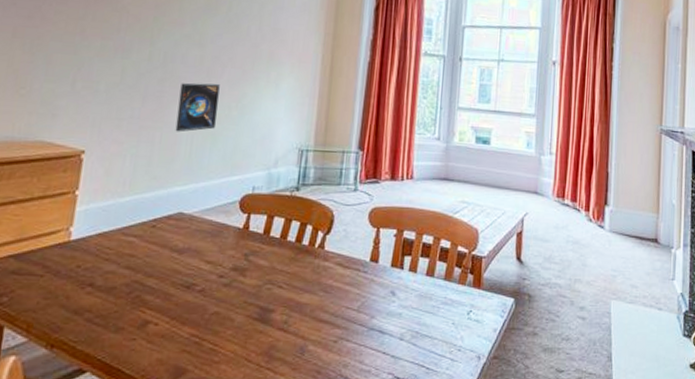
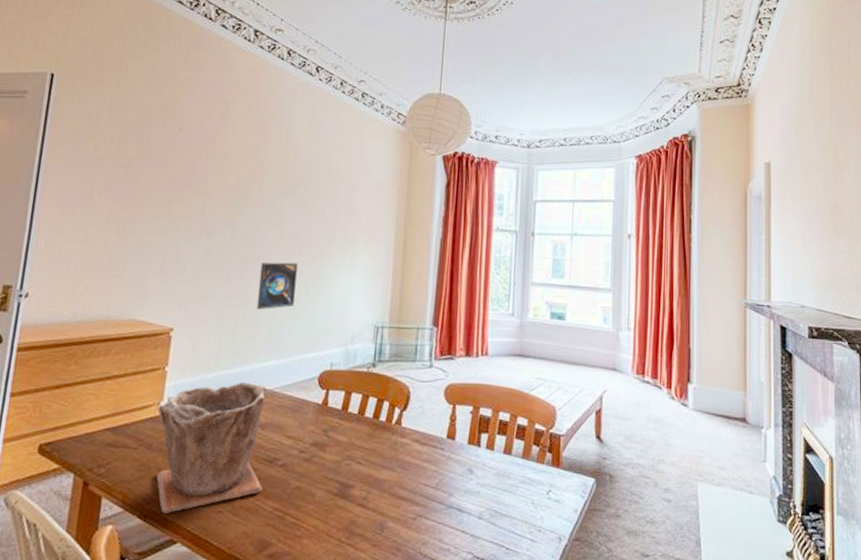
plant pot: none [64,207,185,344] -> present [156,382,266,515]

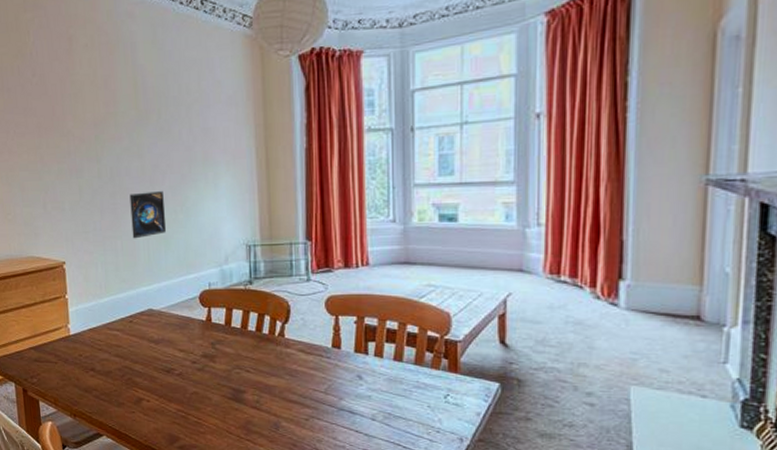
plant pot: present [156,382,266,515] -> none [66,305,166,414]

